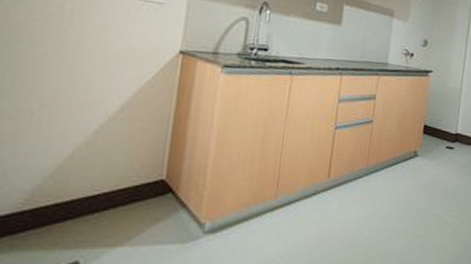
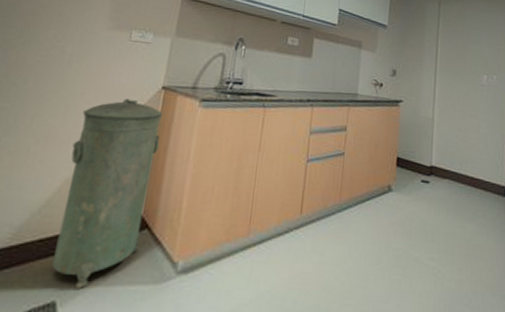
trash can: none [71,63,181,249] -> present [52,98,162,289]

